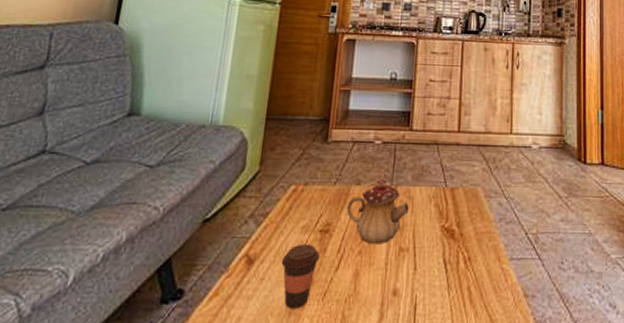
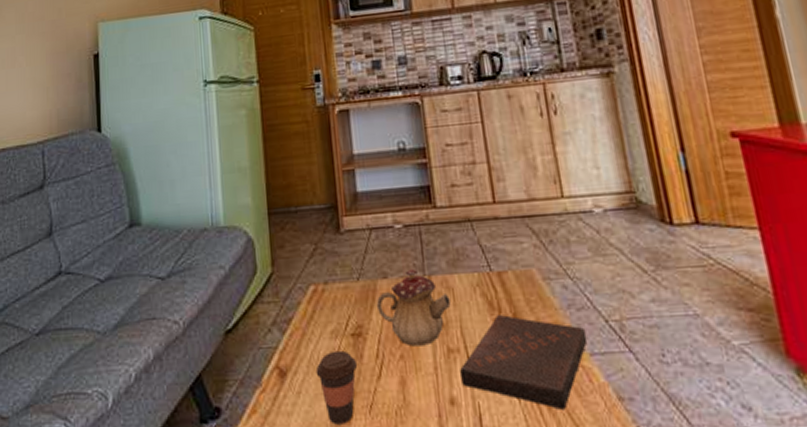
book: none [406,222,510,303] -> present [460,313,588,410]

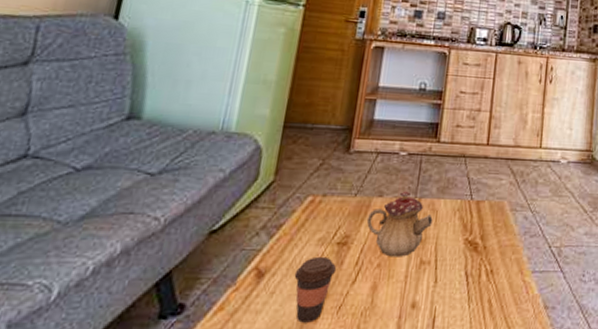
book: present [460,313,588,410] -> none [425,235,533,314]

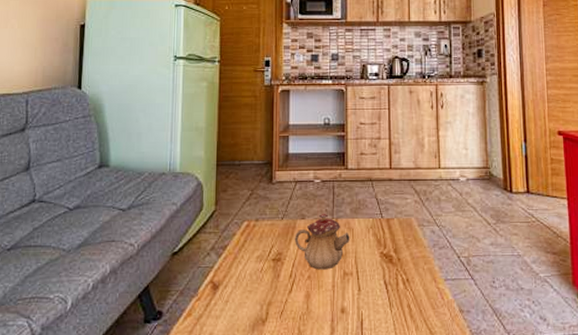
coffee cup: present [294,256,337,323] -> none [242,271,275,326]

